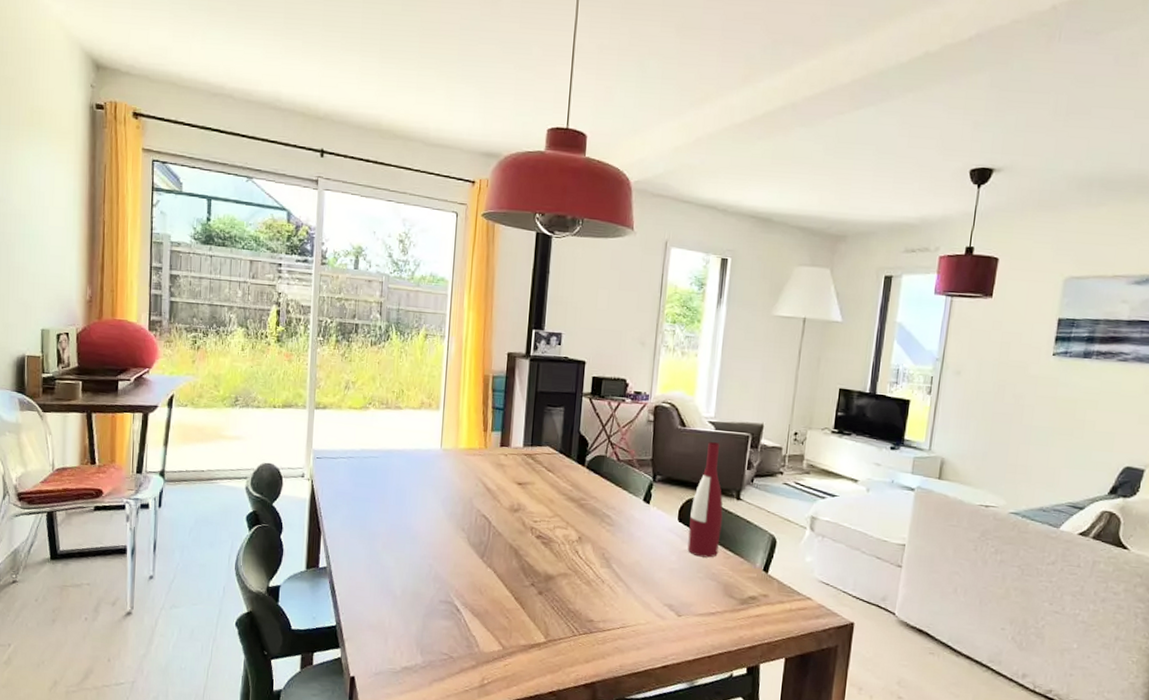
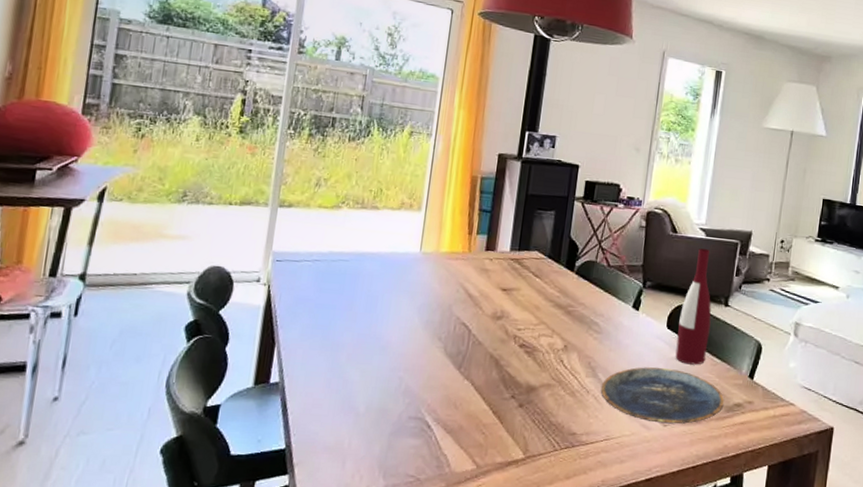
plate: none [615,559,739,615] -> present [600,367,725,424]

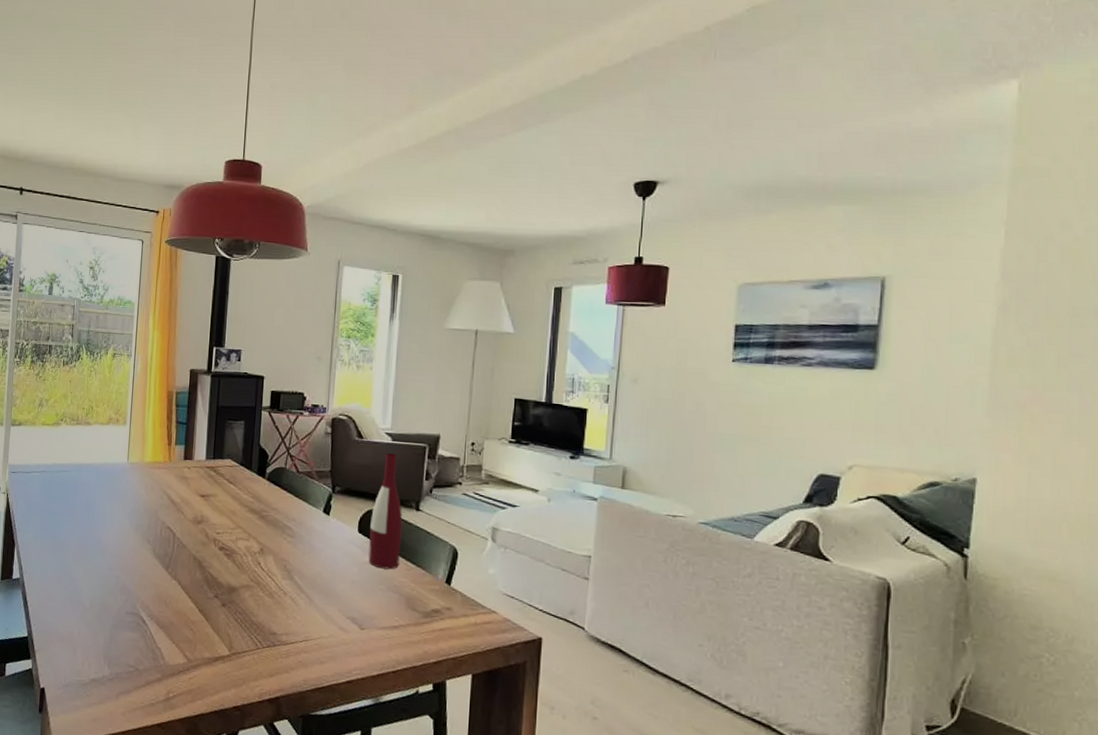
plate: present [600,367,725,424] -> none [297,570,422,628]

